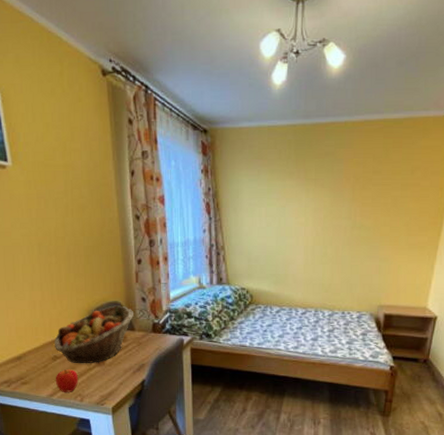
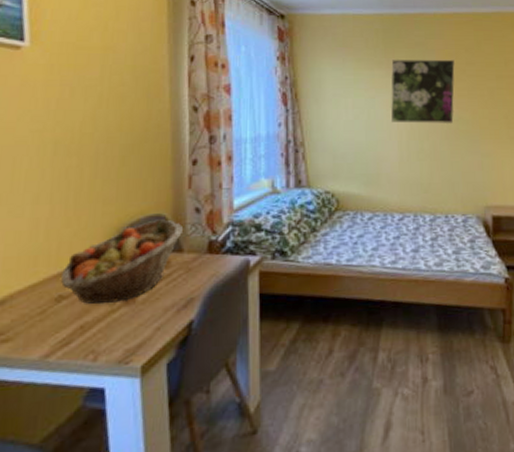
apple: present [55,369,79,393] -> none [55,314,94,351]
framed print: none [299,168,363,231] -> present [390,59,456,125]

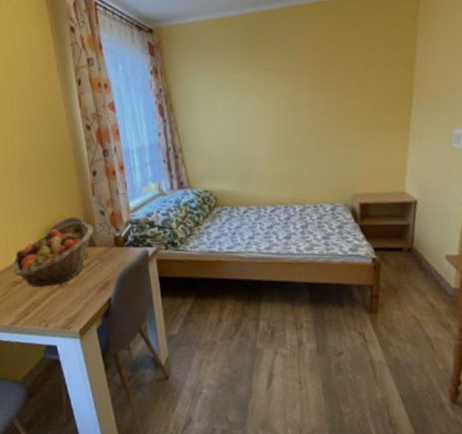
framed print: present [390,59,456,125] -> none [256,52,321,122]

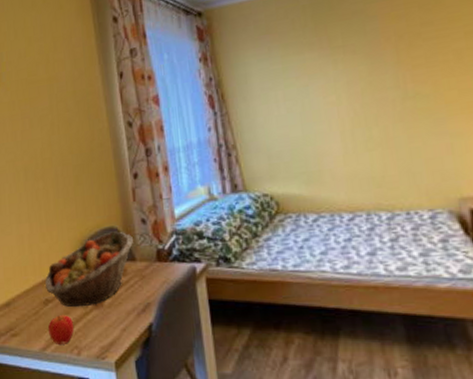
apple: none [17,294,42,320] -> present [47,315,74,346]

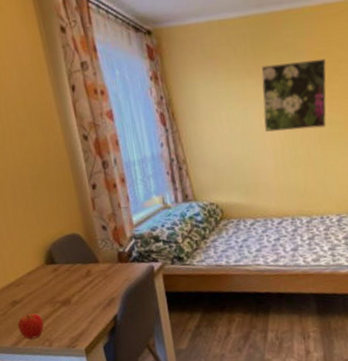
fruit basket: present [45,231,134,308] -> none [10,237,96,306]
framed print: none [324,22,409,111] -> present [261,58,327,132]

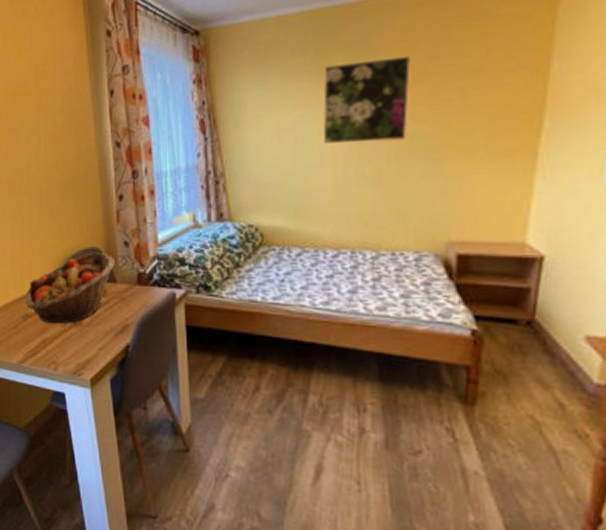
fruit basket: none [10,237,96,306] -> present [26,252,116,324]
apple: present [17,313,44,340] -> none [26,331,52,360]

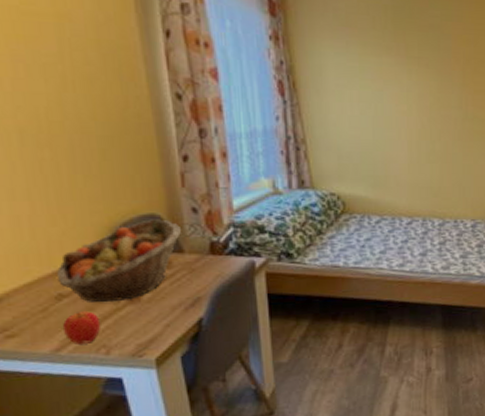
apple: none [26,331,52,360] -> present [62,311,101,346]
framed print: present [322,55,412,144] -> none [399,45,474,124]

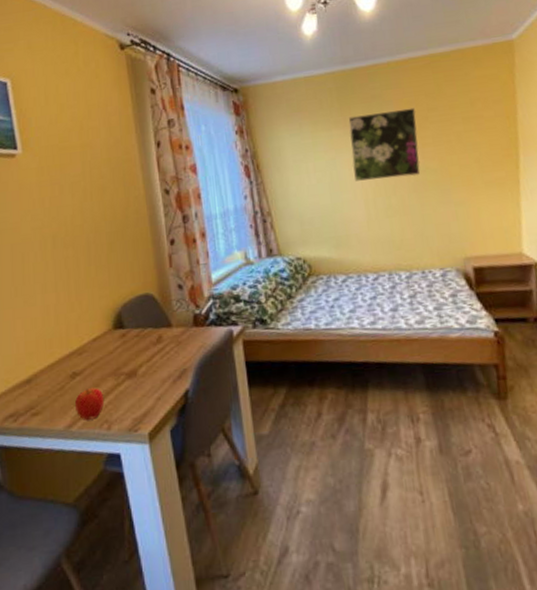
fruit basket: present [57,219,182,303] -> none [73,297,170,379]
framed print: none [399,45,474,124] -> present [348,107,421,181]

